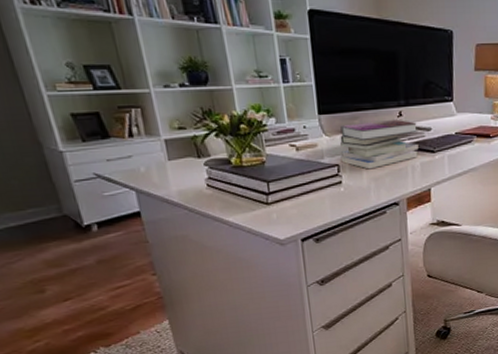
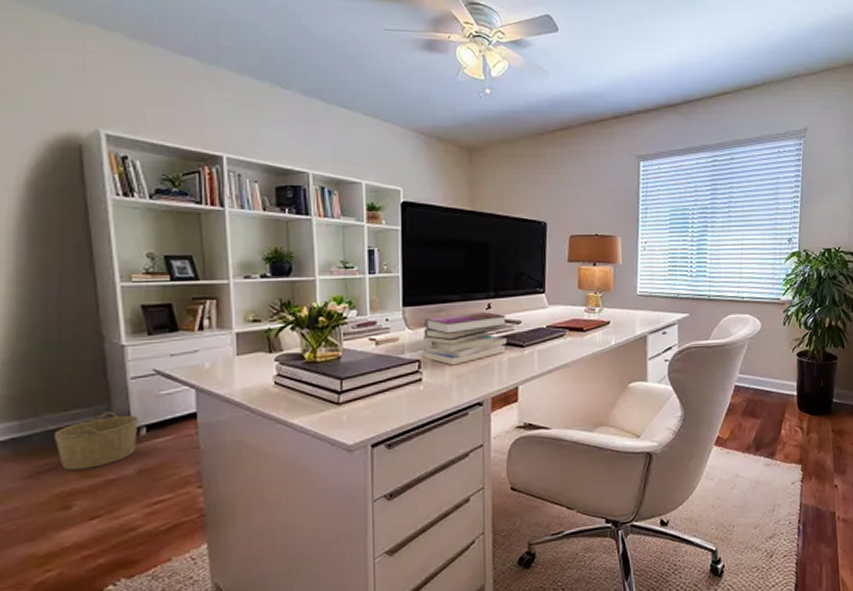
basket: none [14,211,92,261] -> present [53,412,138,471]

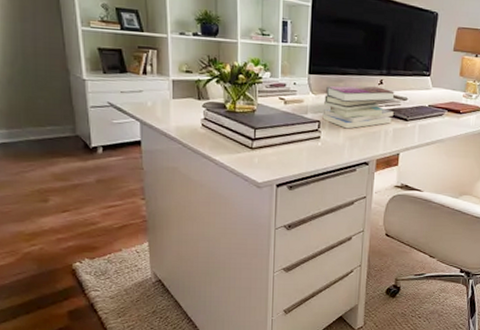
basket: present [53,412,138,471] -> none [33,131,96,174]

